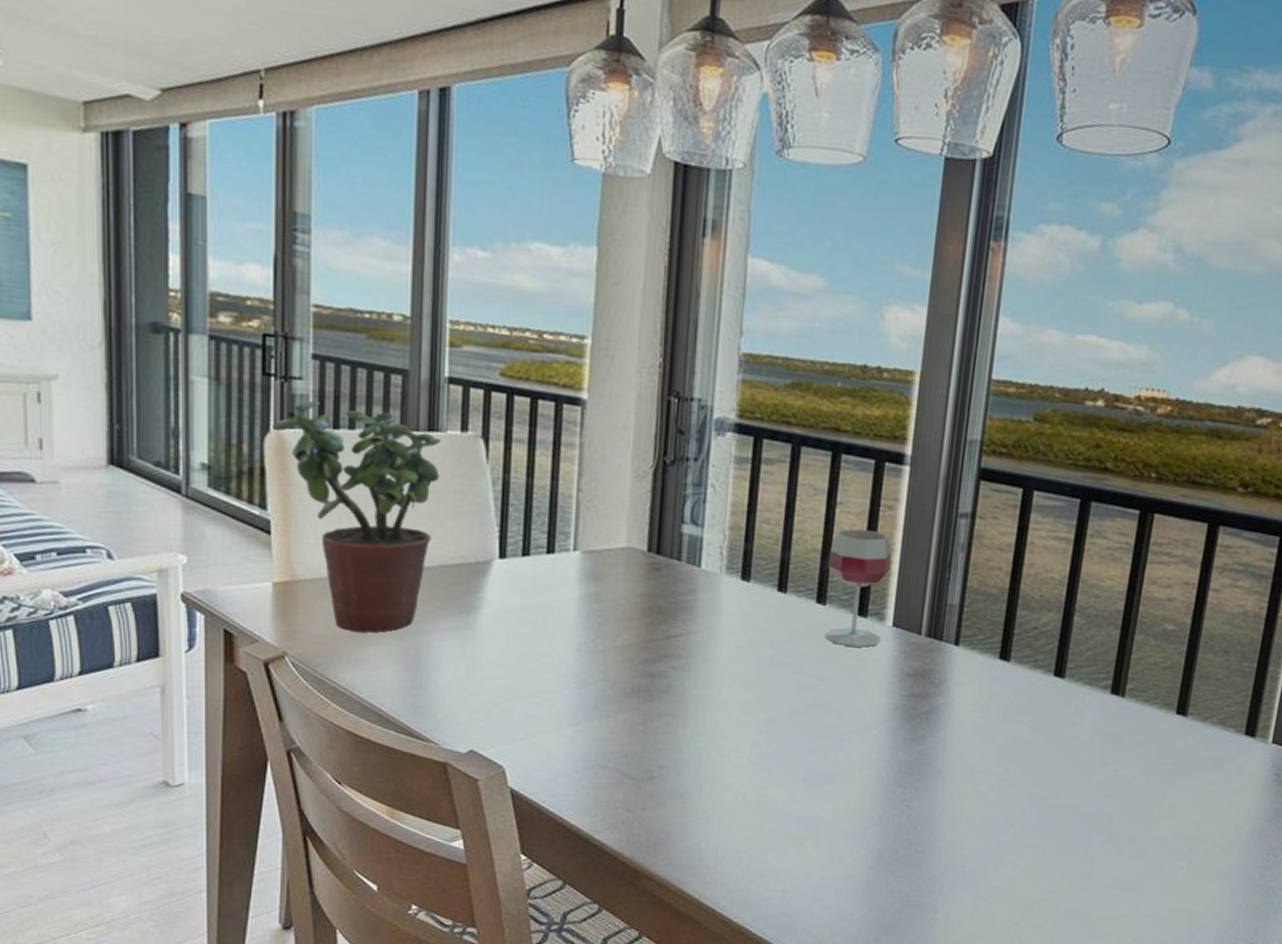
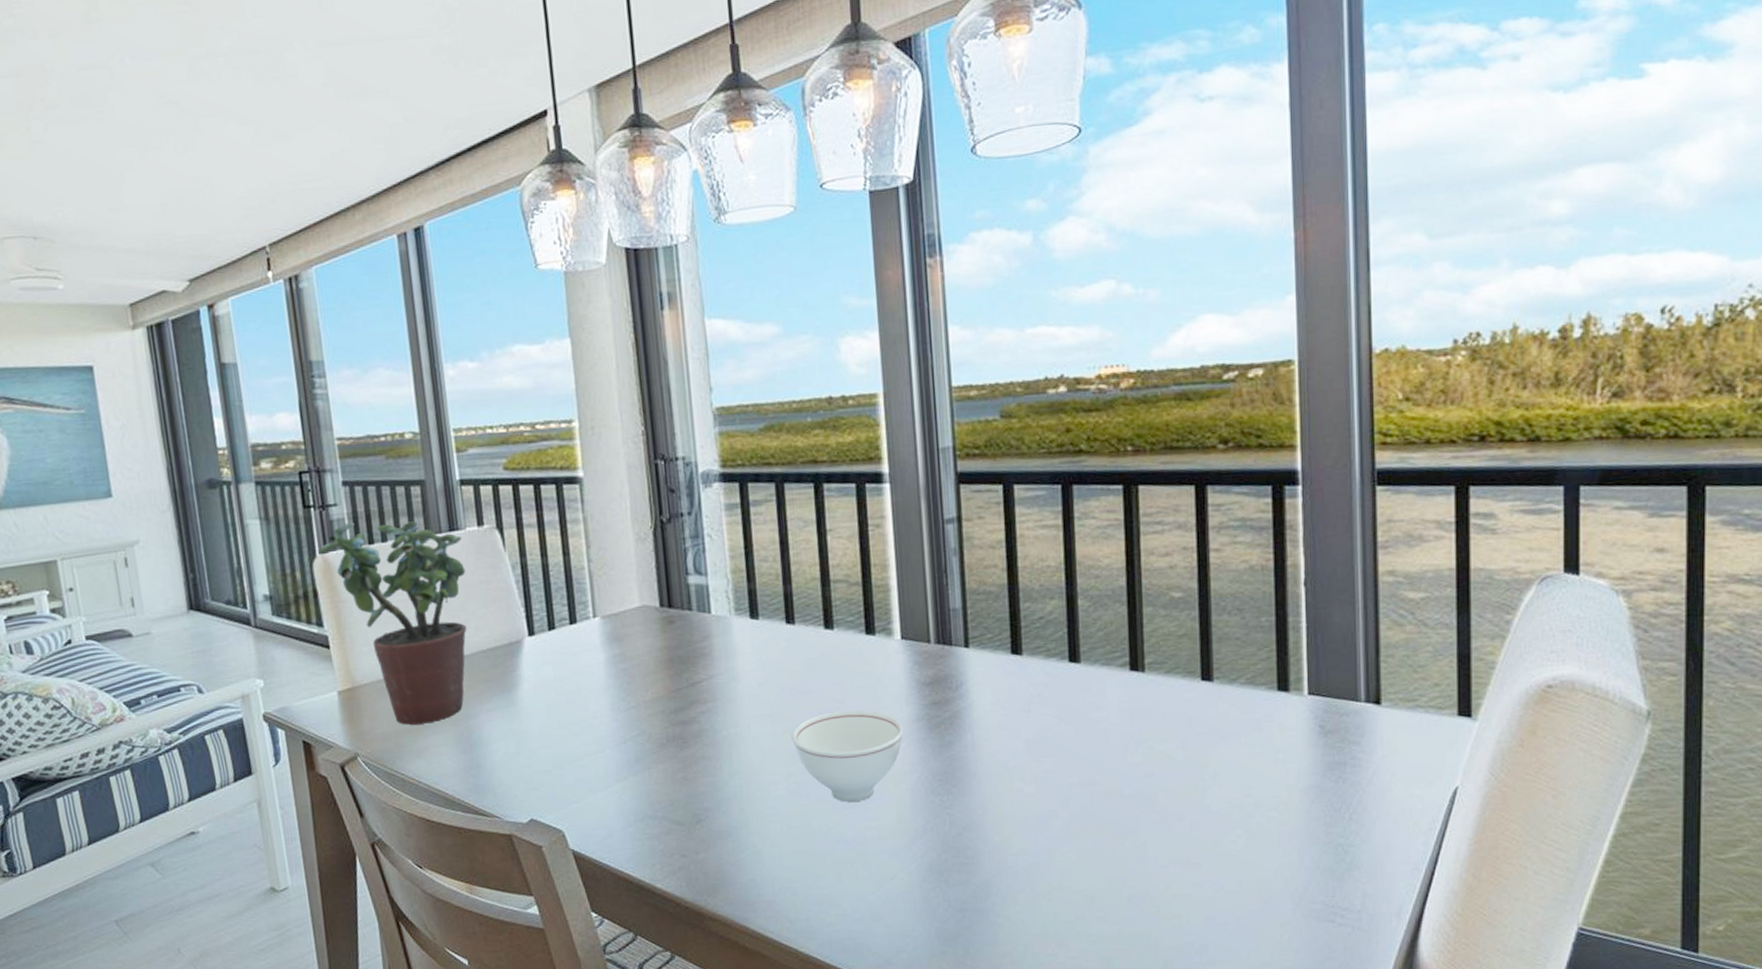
bowl: none [762,688,879,781] -> present [791,710,904,802]
wineglass: present [824,529,892,648] -> none [828,551,892,666]

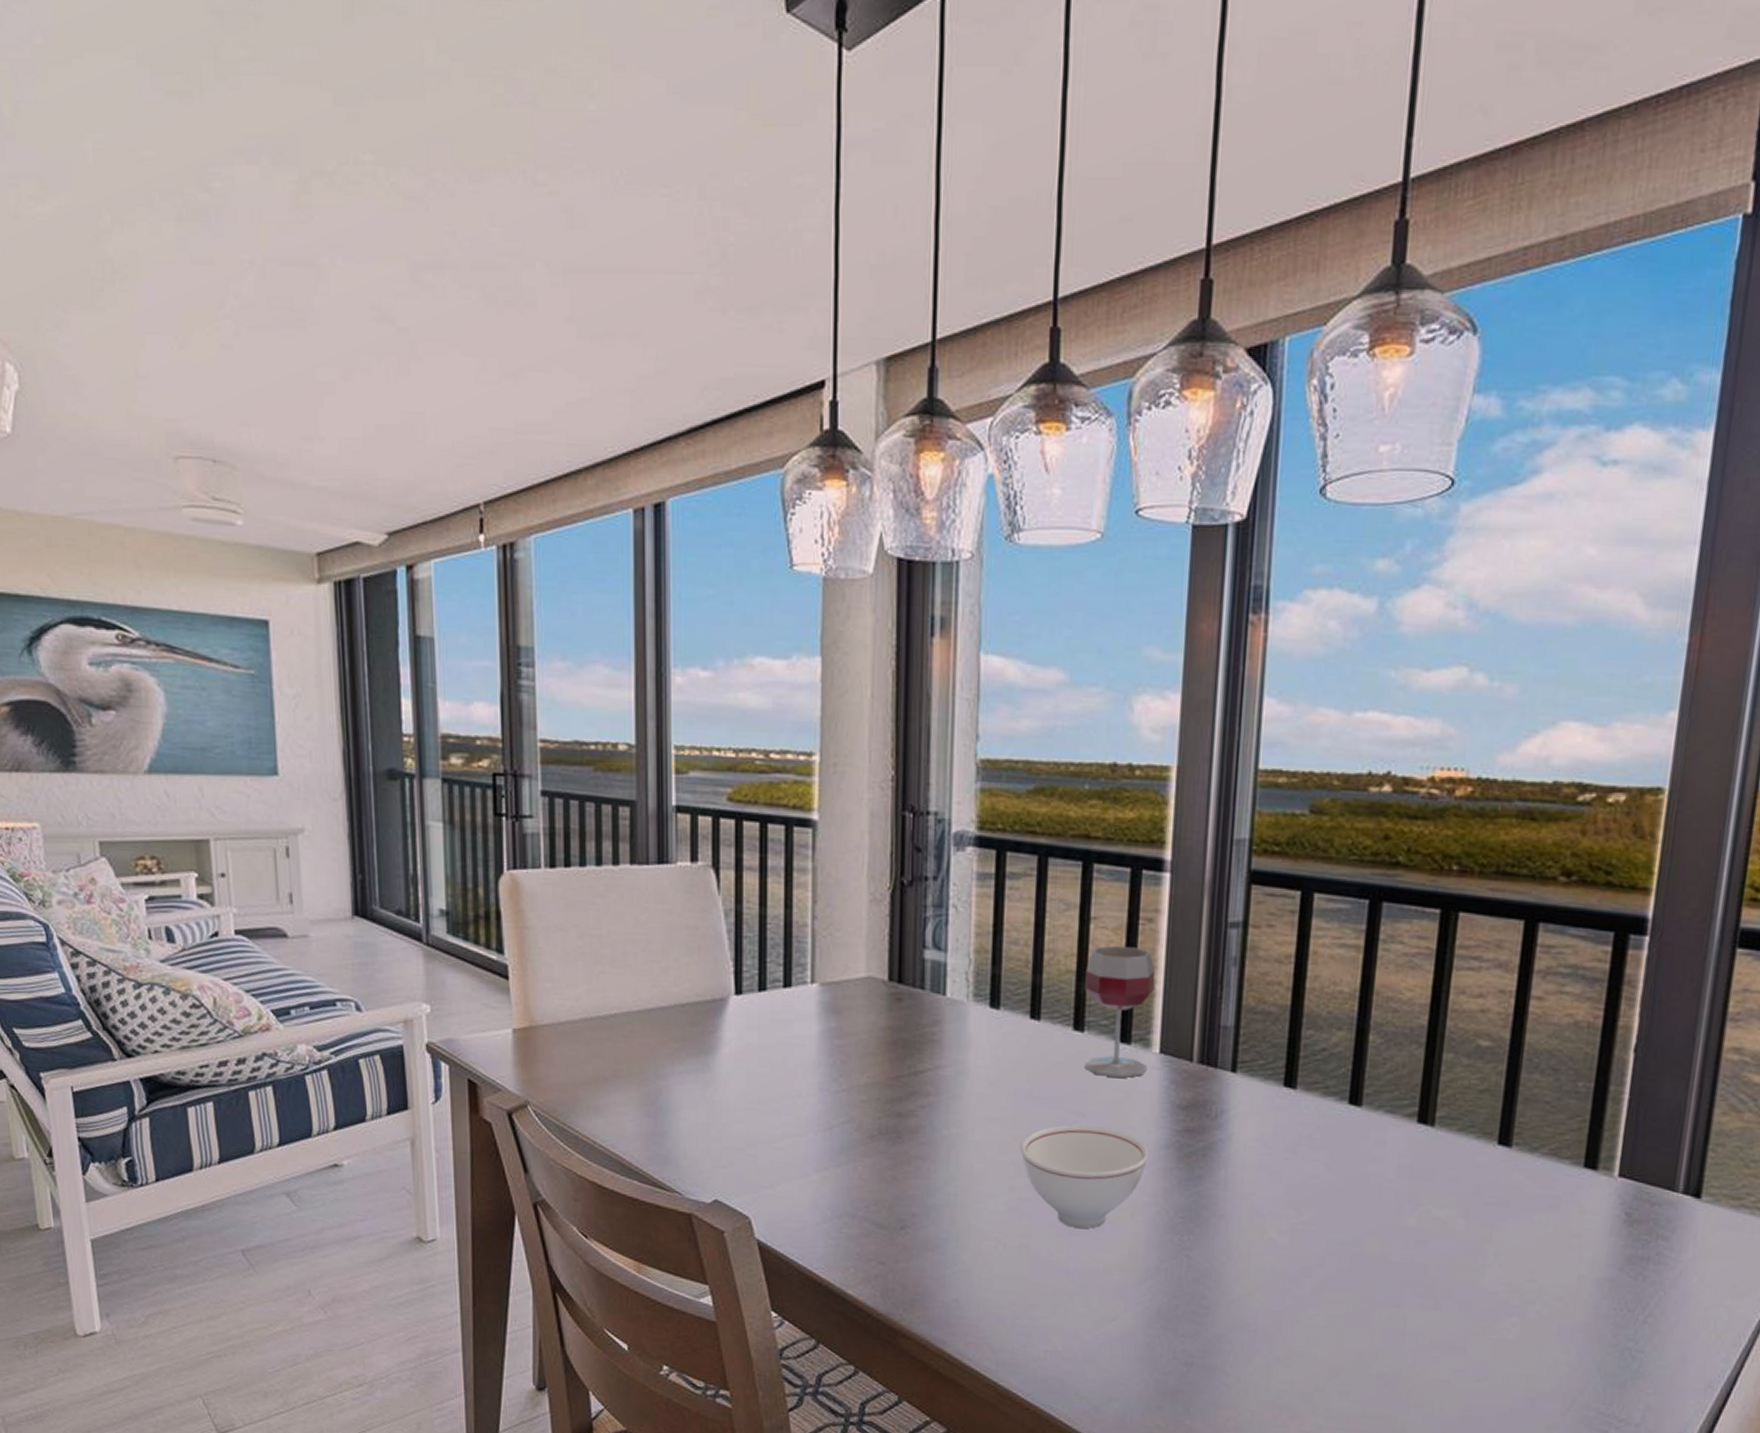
potted plant: present [318,521,467,725] -> none [506,838,672,1078]
wineglass: none [828,551,892,666] -> present [1083,946,1156,1079]

